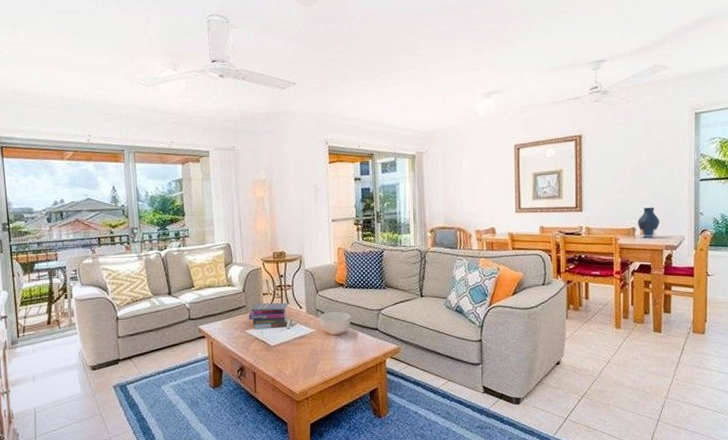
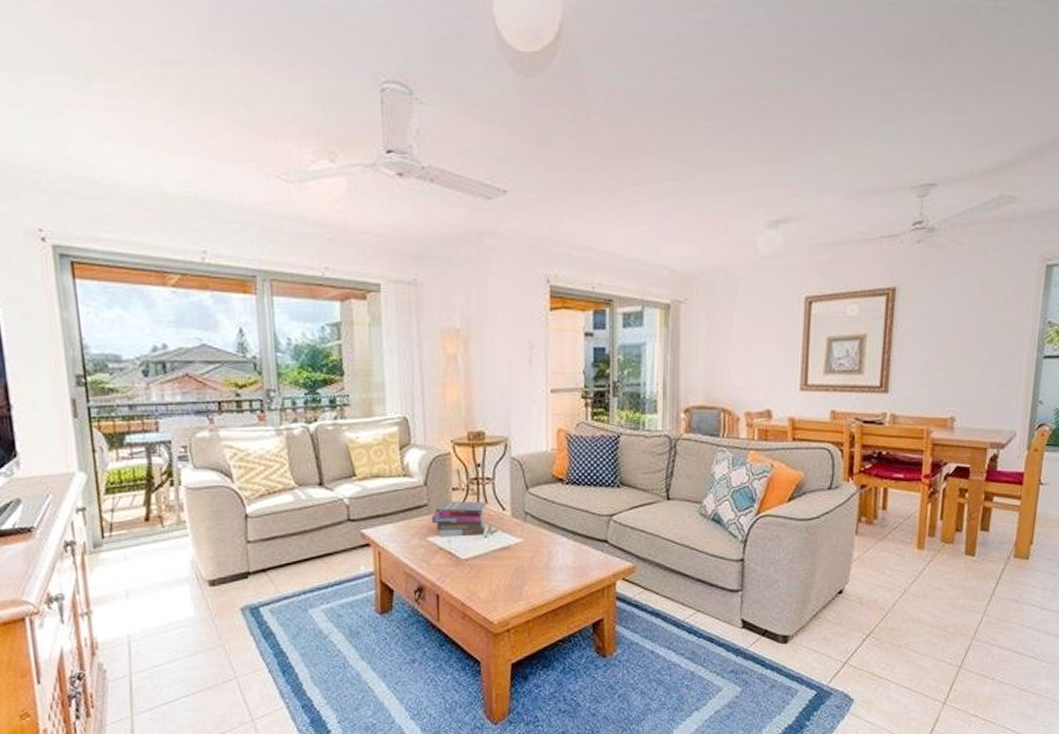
bowl: present [318,311,351,336] -> none [527,515,572,549]
vase: present [638,207,660,238] -> none [958,391,987,432]

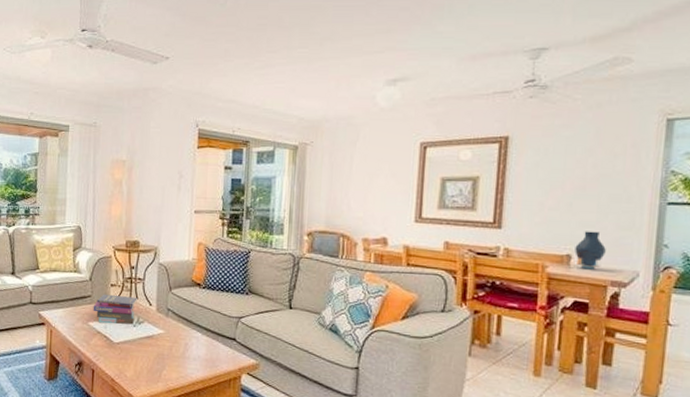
vase: none [958,391,987,432] -> present [575,231,606,270]

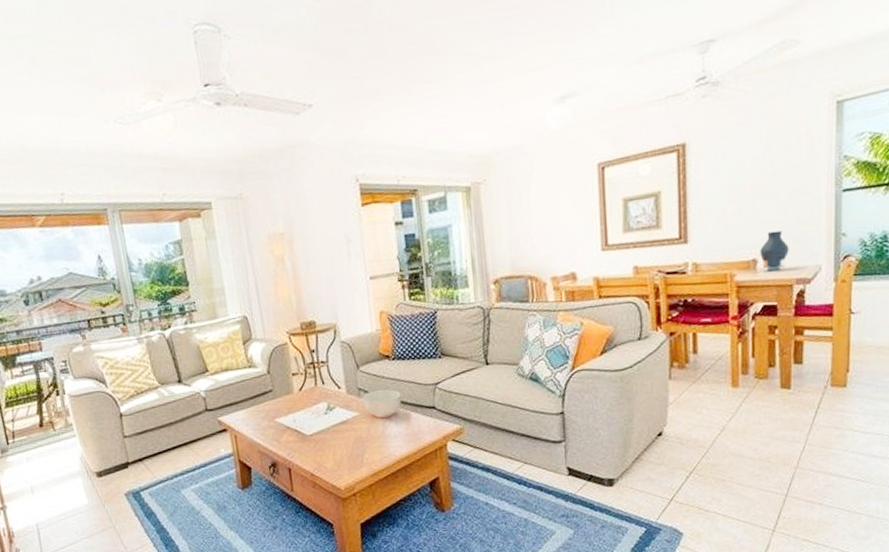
books: present [93,294,138,325] -> none [276,382,325,418]
bowl: none [169,312,206,341] -> present [362,388,402,419]

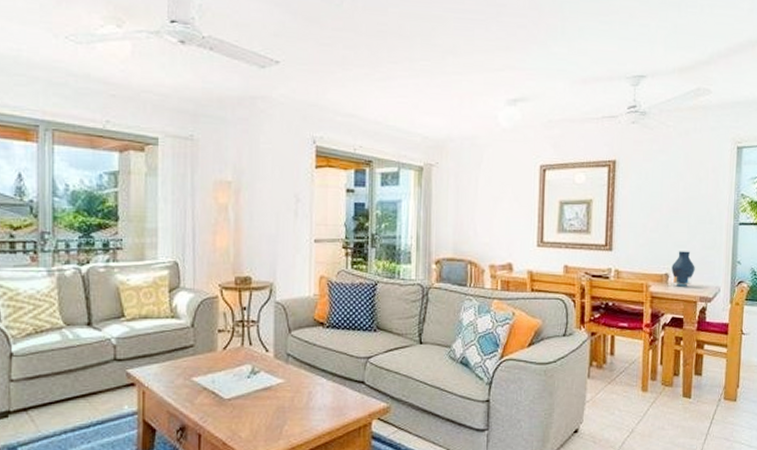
bowl: present [362,388,402,419] -> none [289,357,331,389]

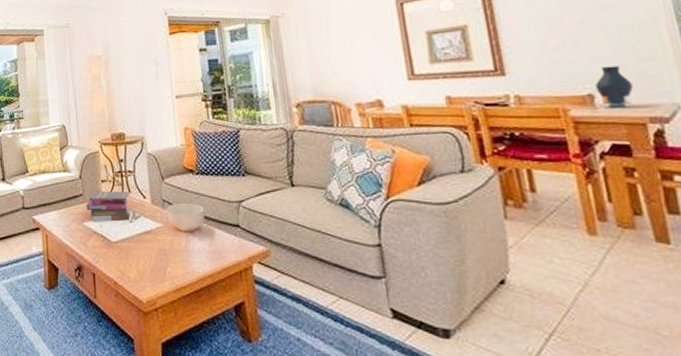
books: none [197,342,252,377] -> present [86,191,131,222]
bowl: none [289,357,331,389] -> present [166,202,206,233]

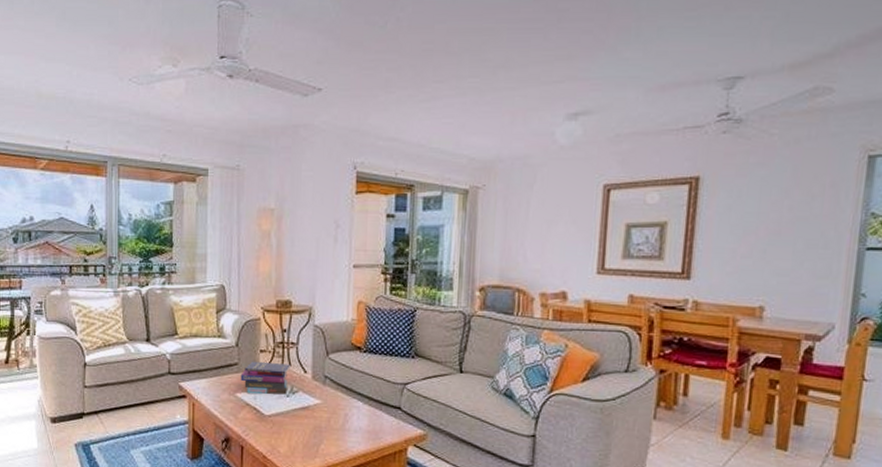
bowl: present [166,202,206,233] -> none [326,380,368,411]
vase: present [595,65,633,108] -> none [768,280,801,322]

